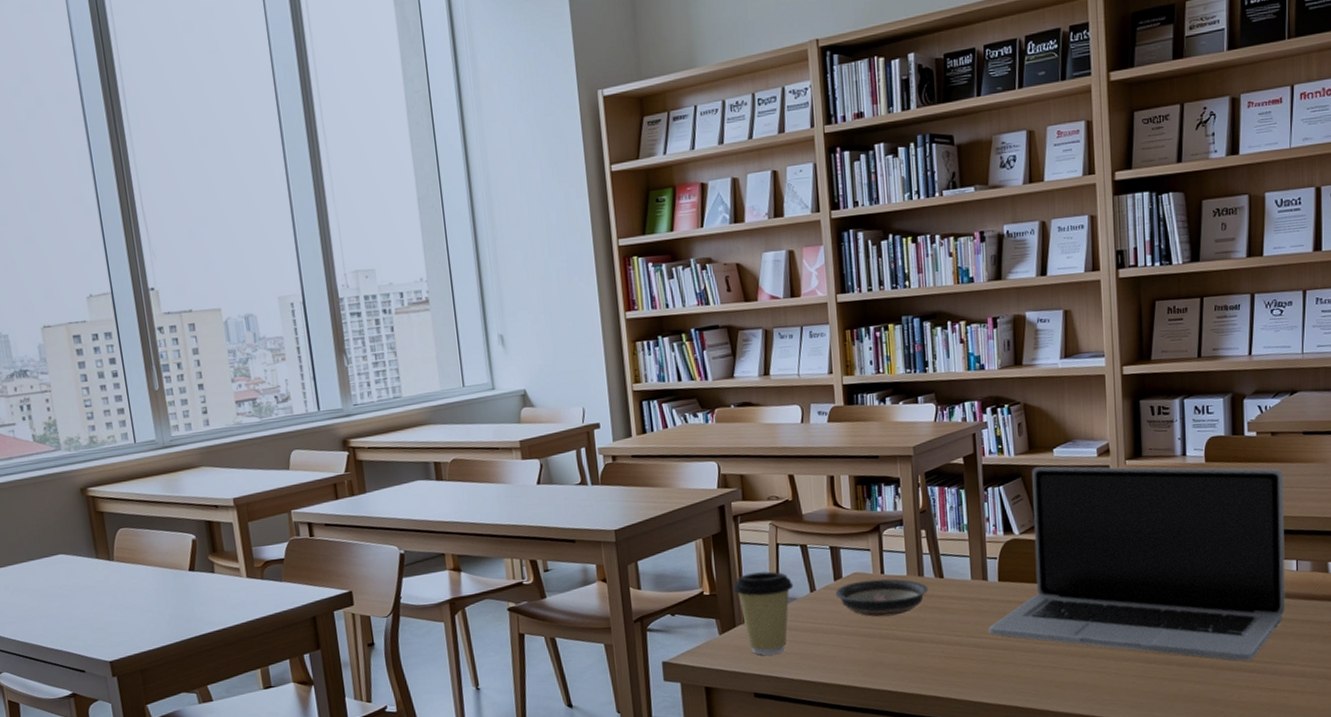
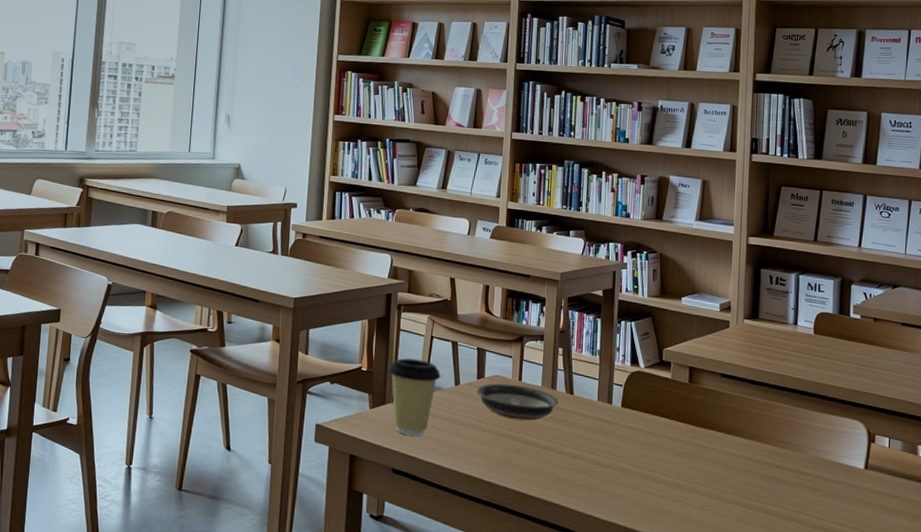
laptop: present [988,466,1286,661] -> none [608,311,883,524]

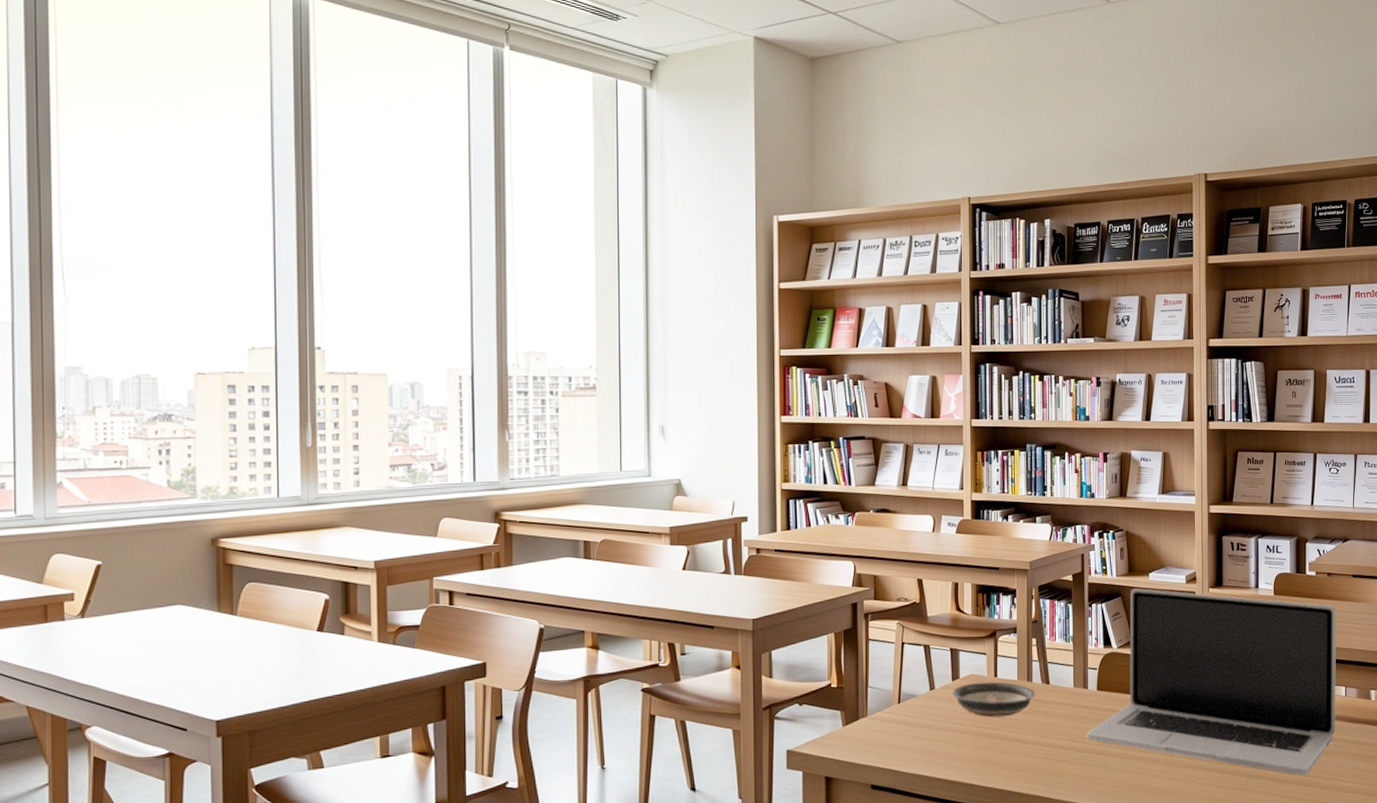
coffee cup: present [388,358,441,436] -> none [860,668,915,748]
laptop: none [608,311,883,524] -> present [1086,588,1337,776]

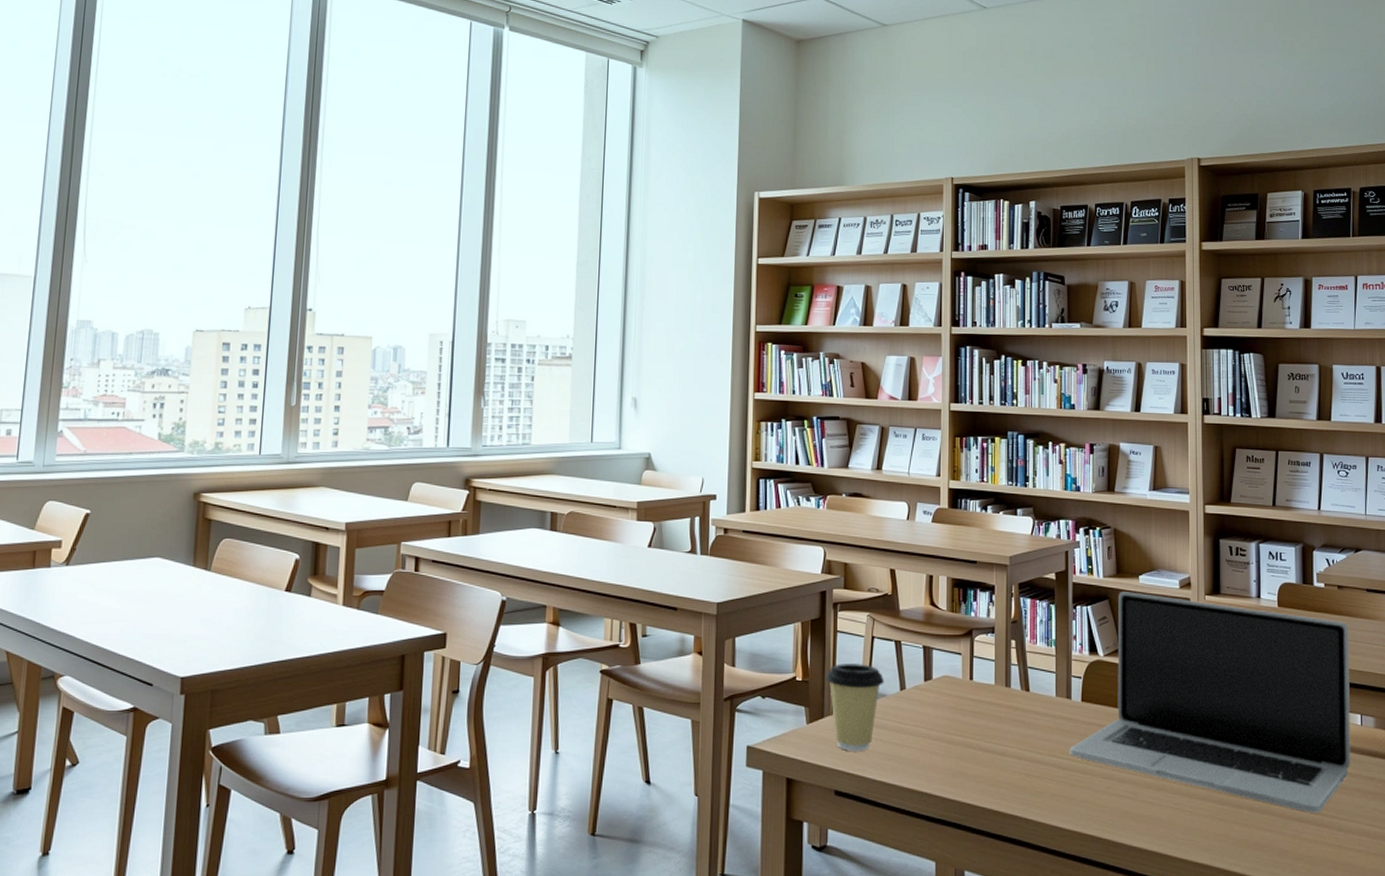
coffee cup: none [860,668,915,748] -> present [826,664,885,751]
saucer: present [952,681,1036,718] -> none [924,685,1014,725]

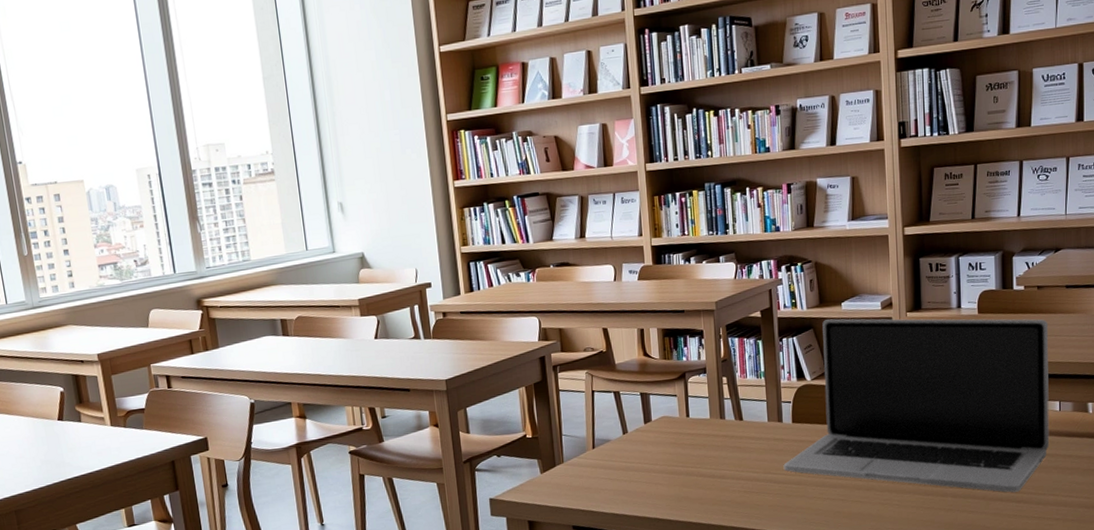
coffee cup: present [826,664,885,751] -> none [553,416,608,492]

